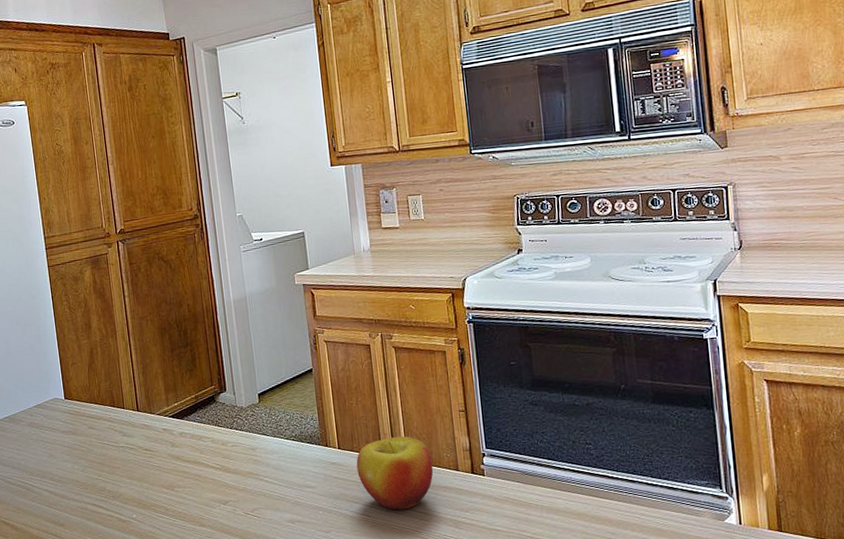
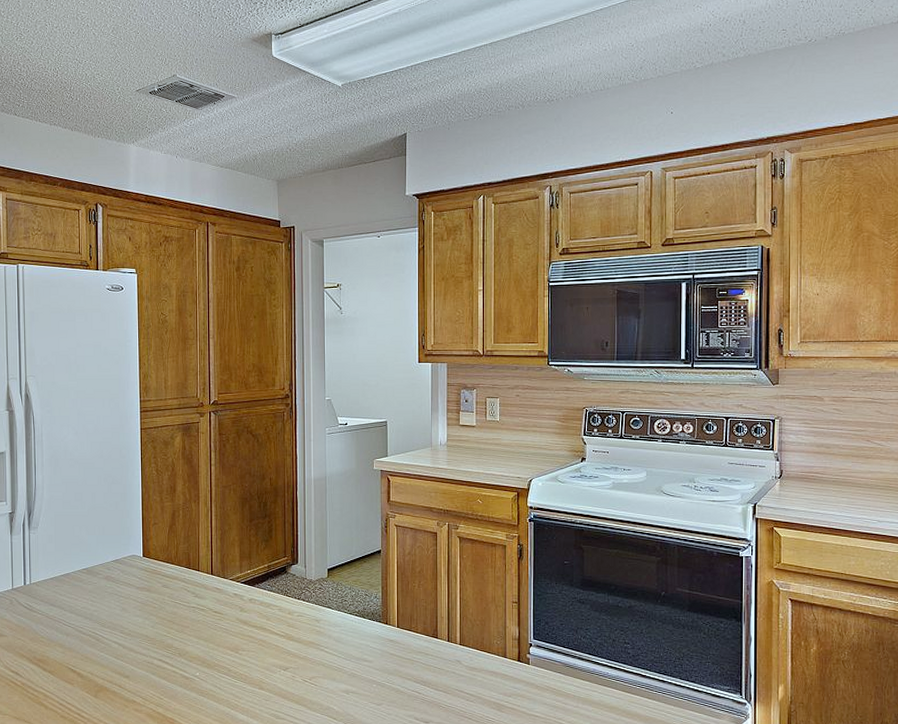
apple: present [356,436,434,510] -> none [412,621,483,690]

